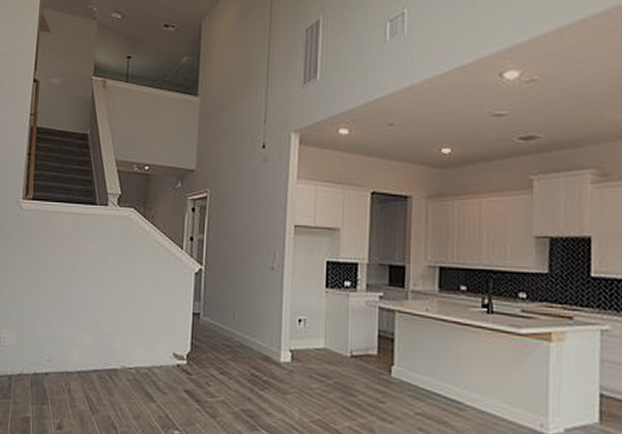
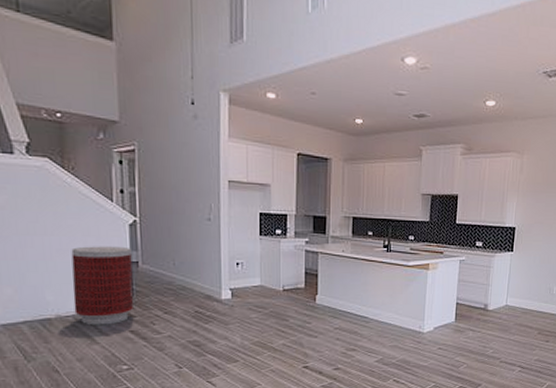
trash can: none [137,295,194,382] -> present [71,246,134,326]

